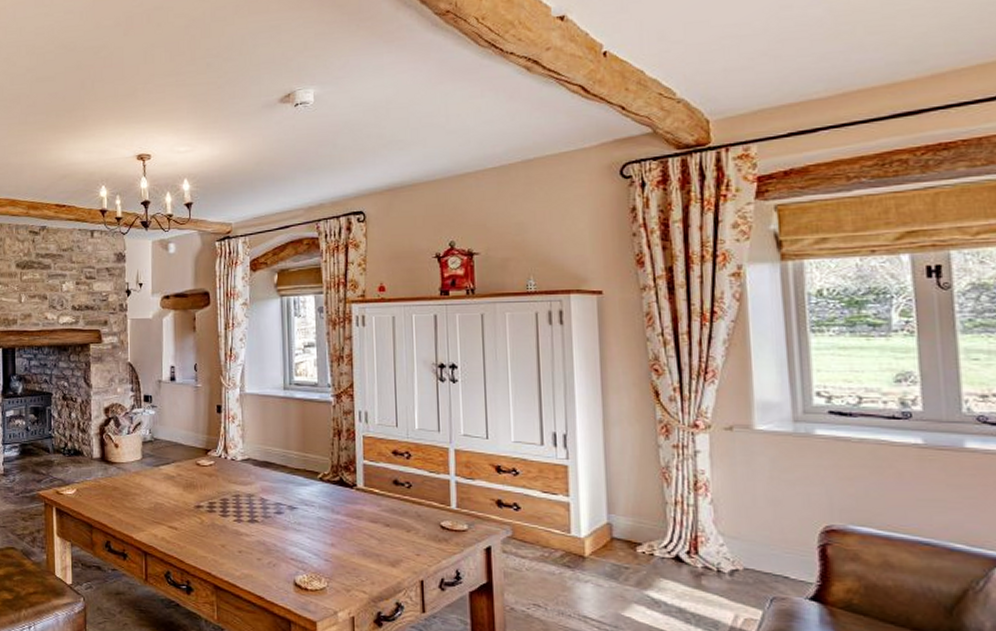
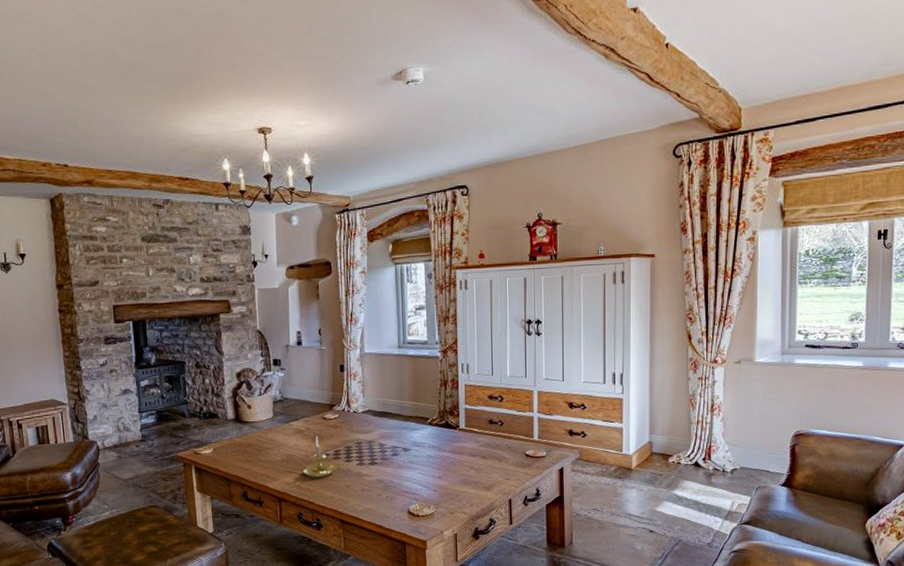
candle holder: none [173,484,209,533] -> present [303,436,335,478]

